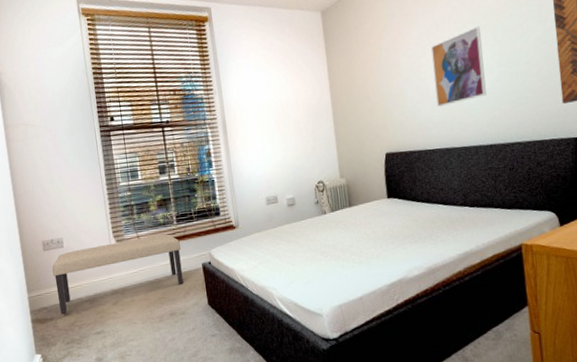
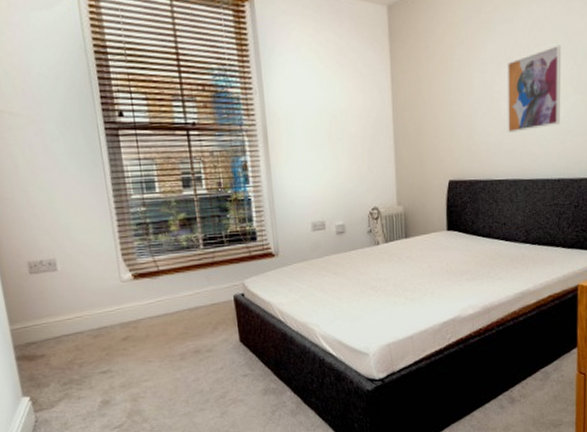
bench: present [52,234,184,315] -> none [41,259,211,351]

